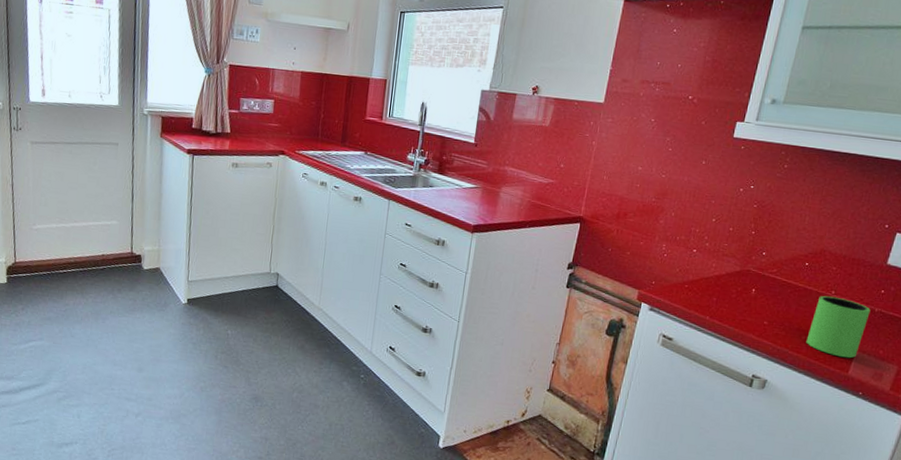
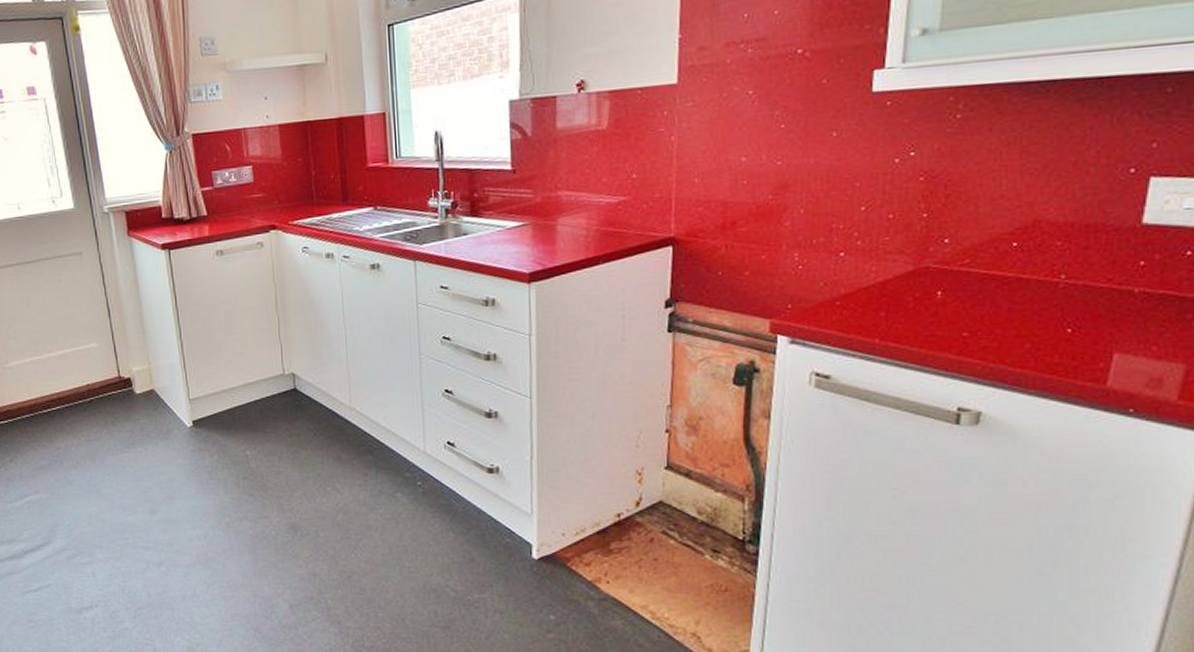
mug: present [806,295,871,359] -> none [1032,282,1127,365]

